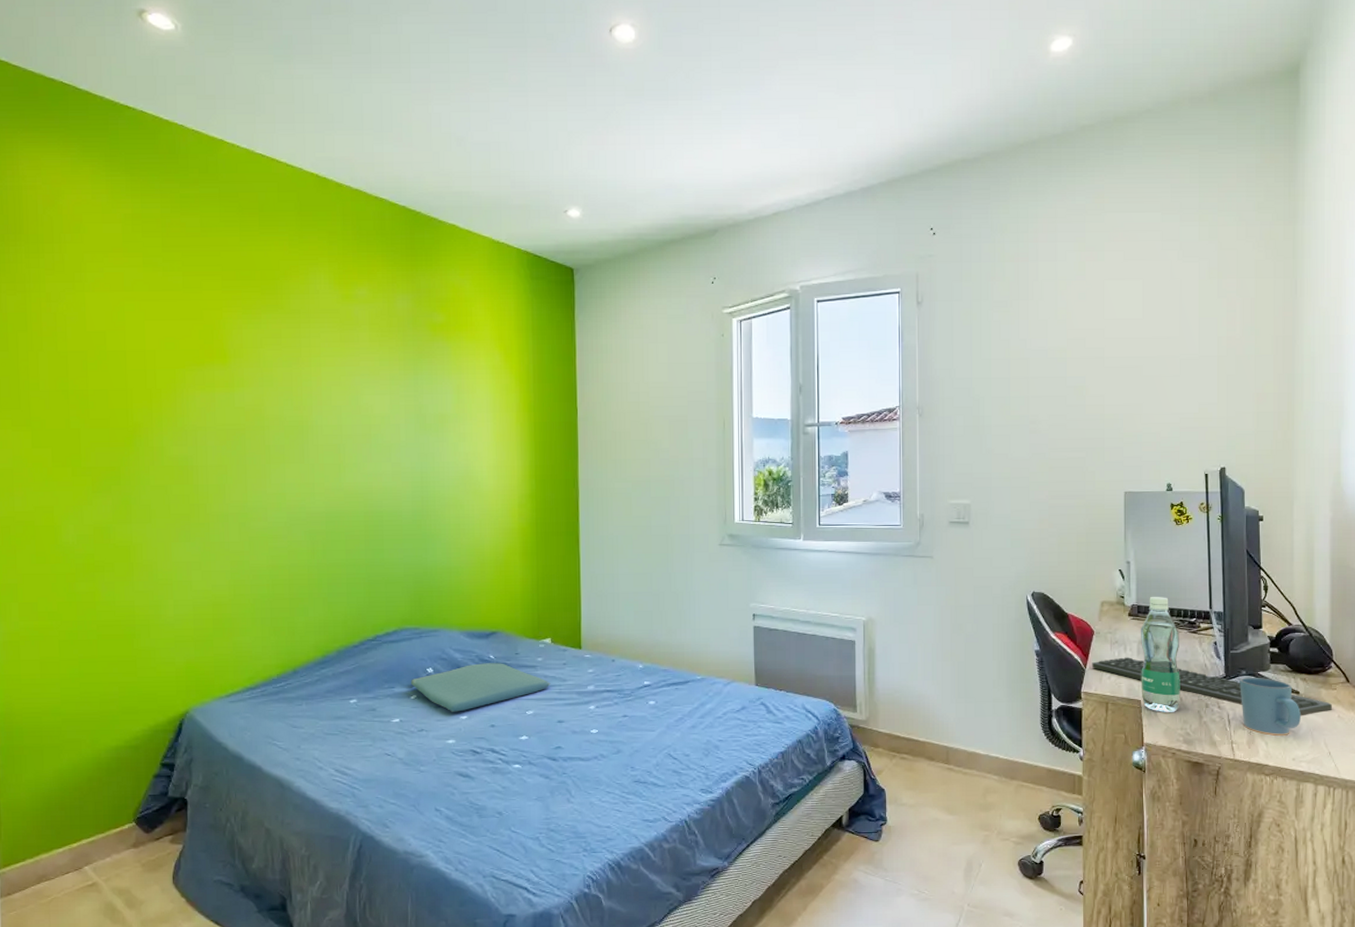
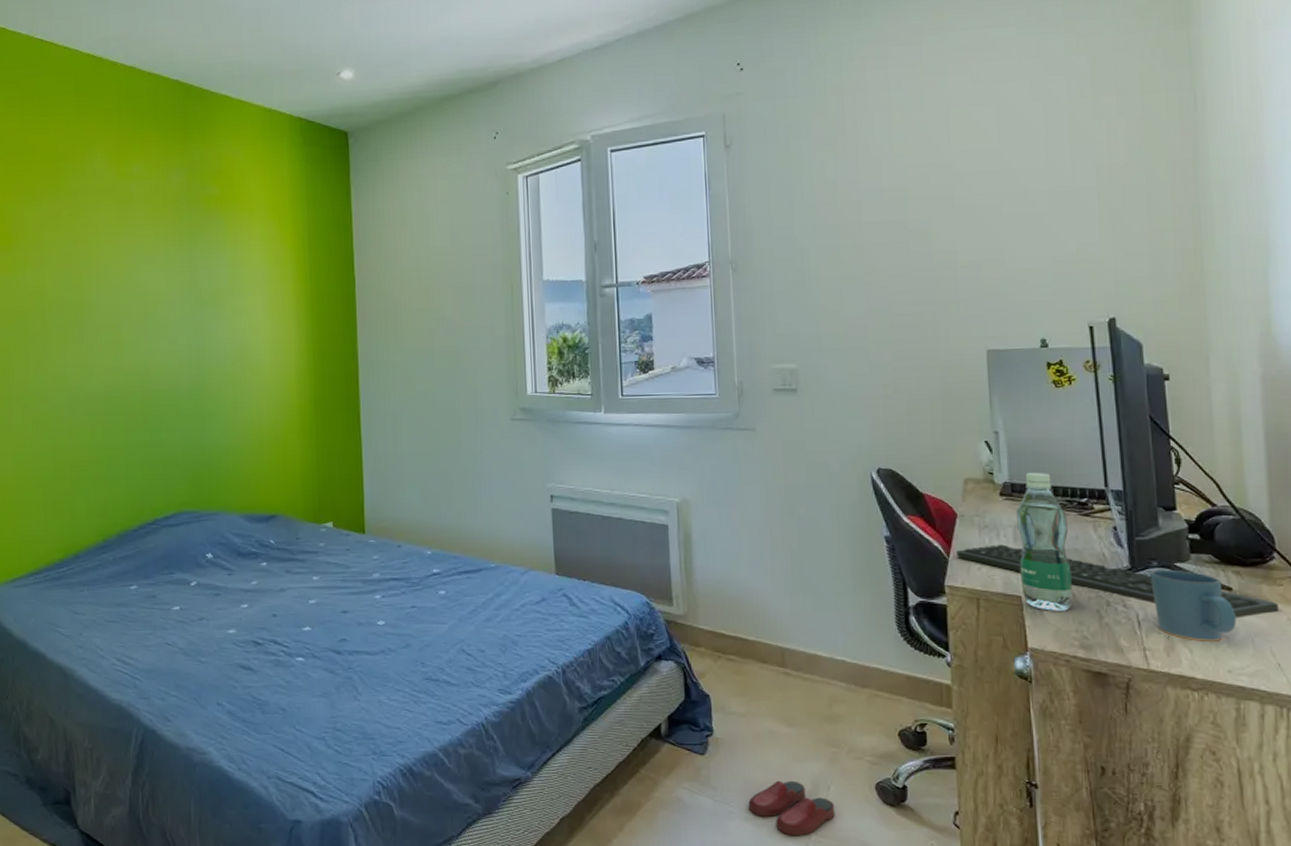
cushion: present [411,663,551,712] -> none [191,548,334,600]
slippers: none [913,860,985,908] -> present [748,780,835,836]

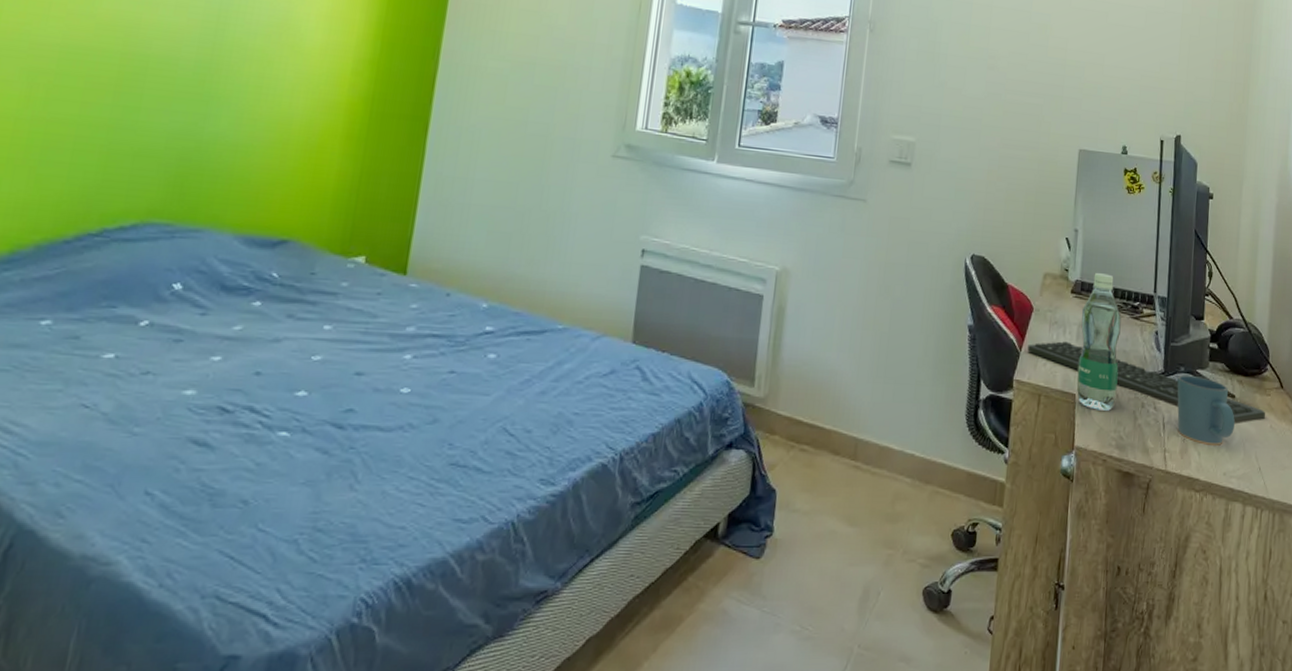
slippers: present [748,780,835,836] -> none [796,586,882,650]

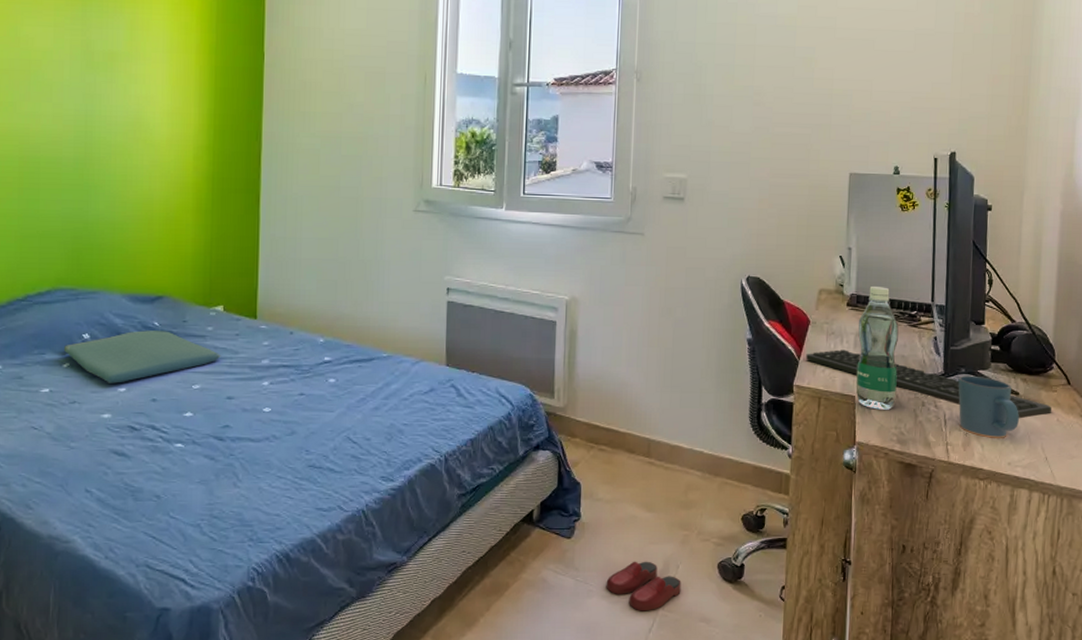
cushion: none [144,282,354,350] -> present [64,330,221,383]
slippers: none [796,586,882,650] -> present [606,561,681,611]

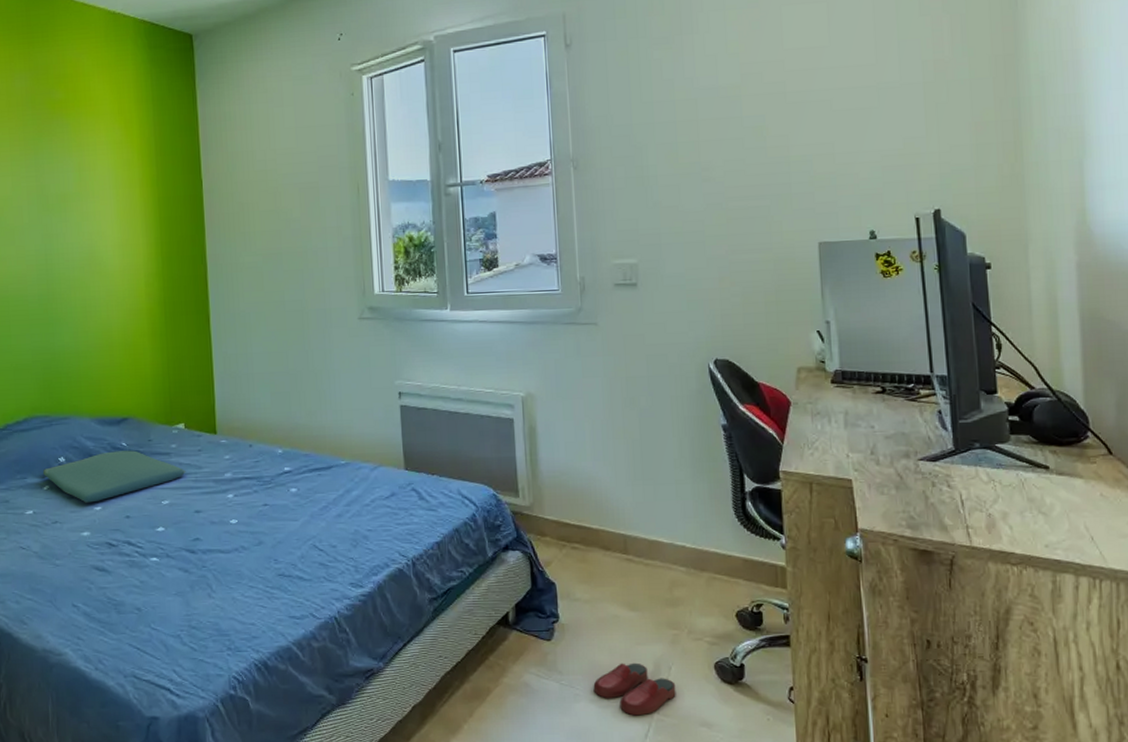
computer keyboard: present [806,350,1052,419] -> none [790,430,1093,496]
bottle: present [856,287,899,410] -> none [847,360,900,493]
mug: present [958,375,1019,438] -> none [972,450,1053,519]

